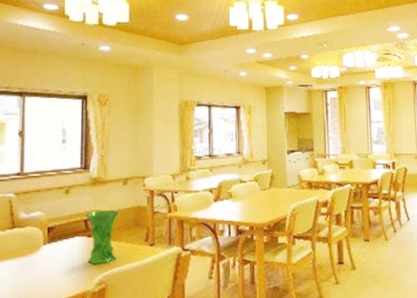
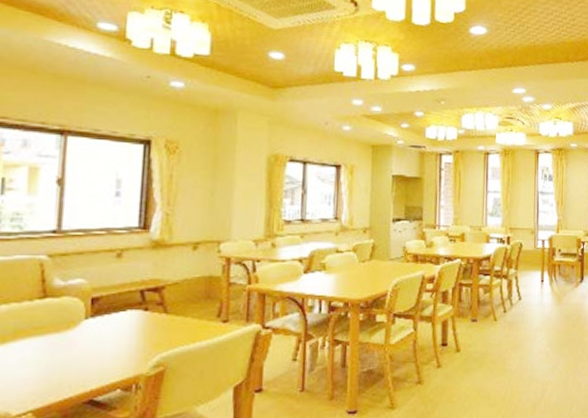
vase: present [85,209,120,265] -> none [141,278,187,344]

